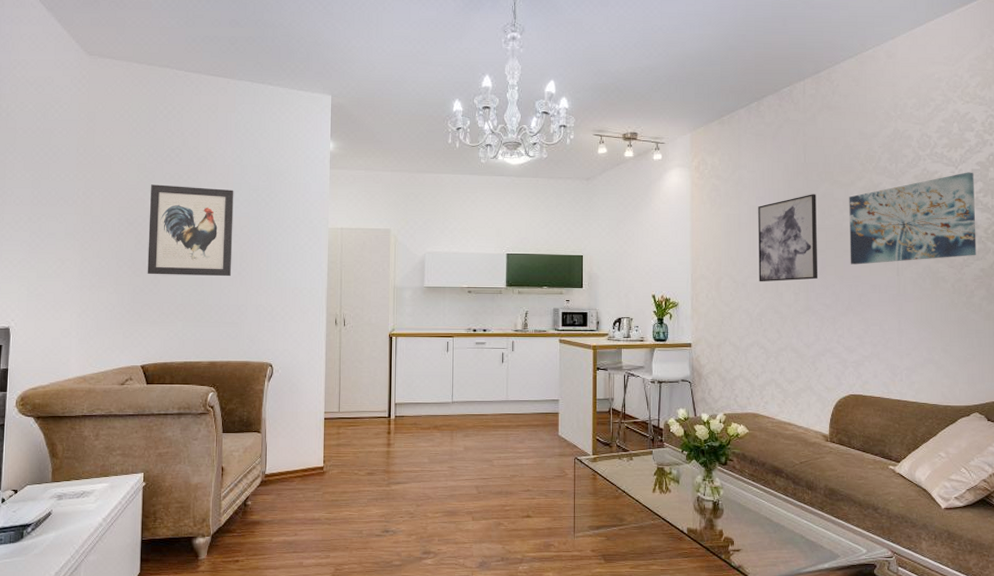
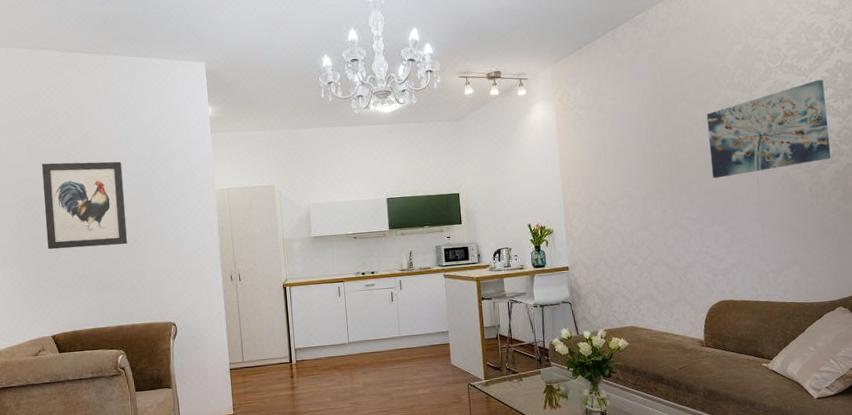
wall art: present [758,194,818,282] -> none [621,114,683,203]

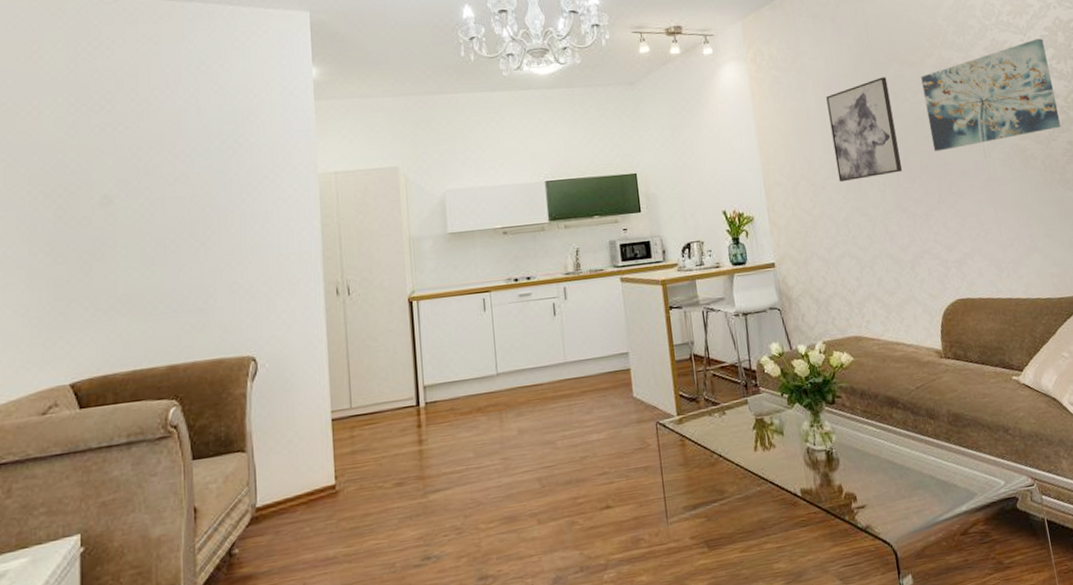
wall art: present [42,161,128,250] -> none [73,138,193,261]
wall art: none [621,114,683,203] -> present [826,77,903,183]

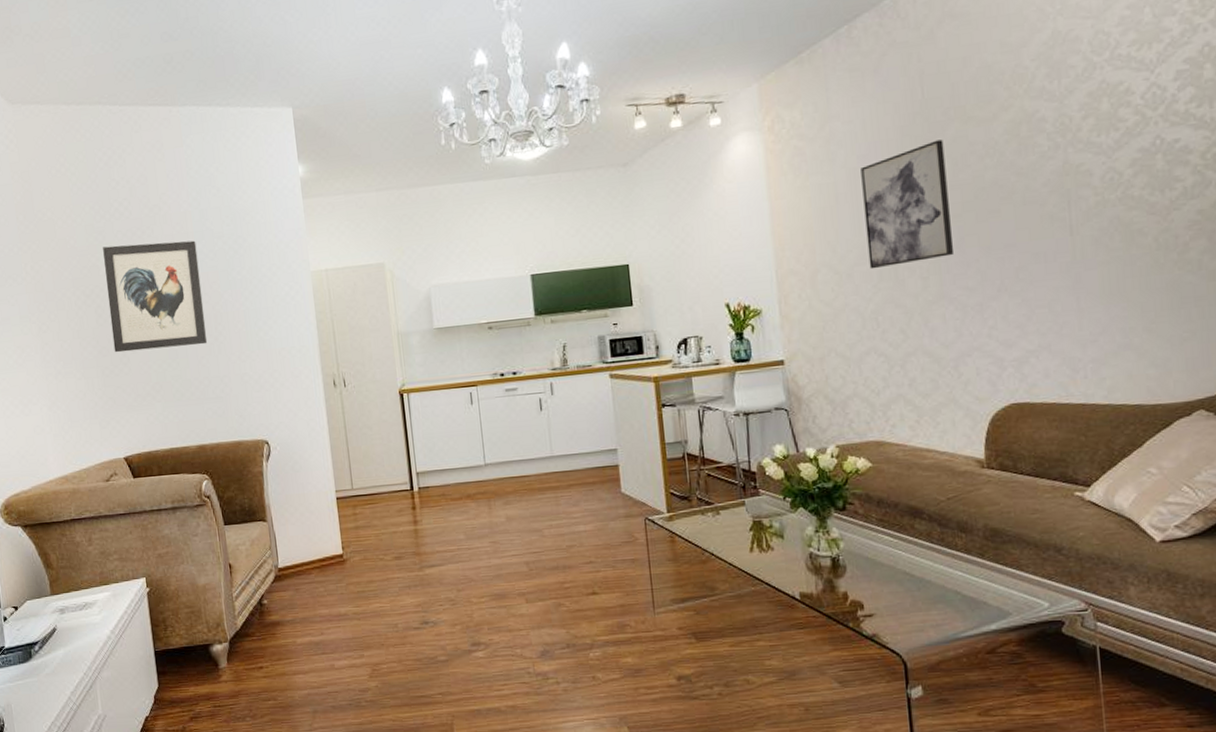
wall art: none [73,138,193,261] -> present [103,240,208,353]
wall art: present [921,38,1061,152] -> none [991,74,1191,230]

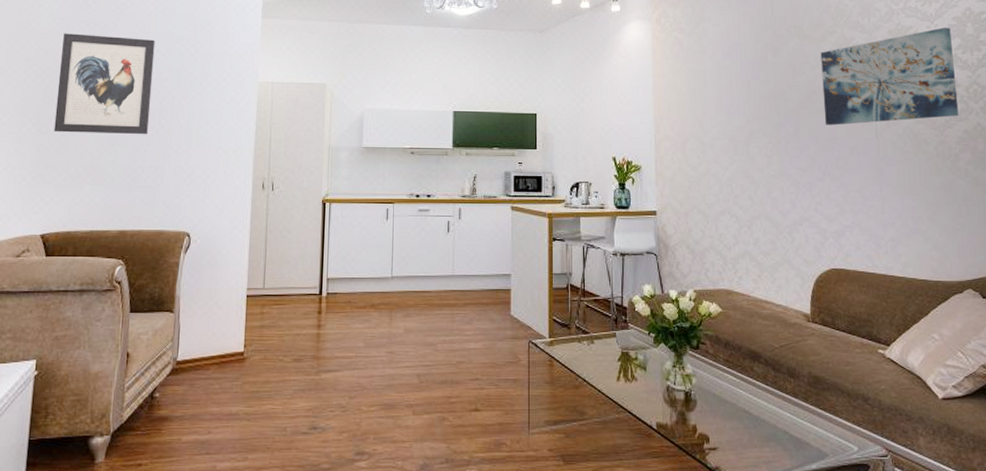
wall art: present [860,139,954,269] -> none [724,49,792,144]
wall art: none [991,74,1191,230] -> present [820,27,959,126]

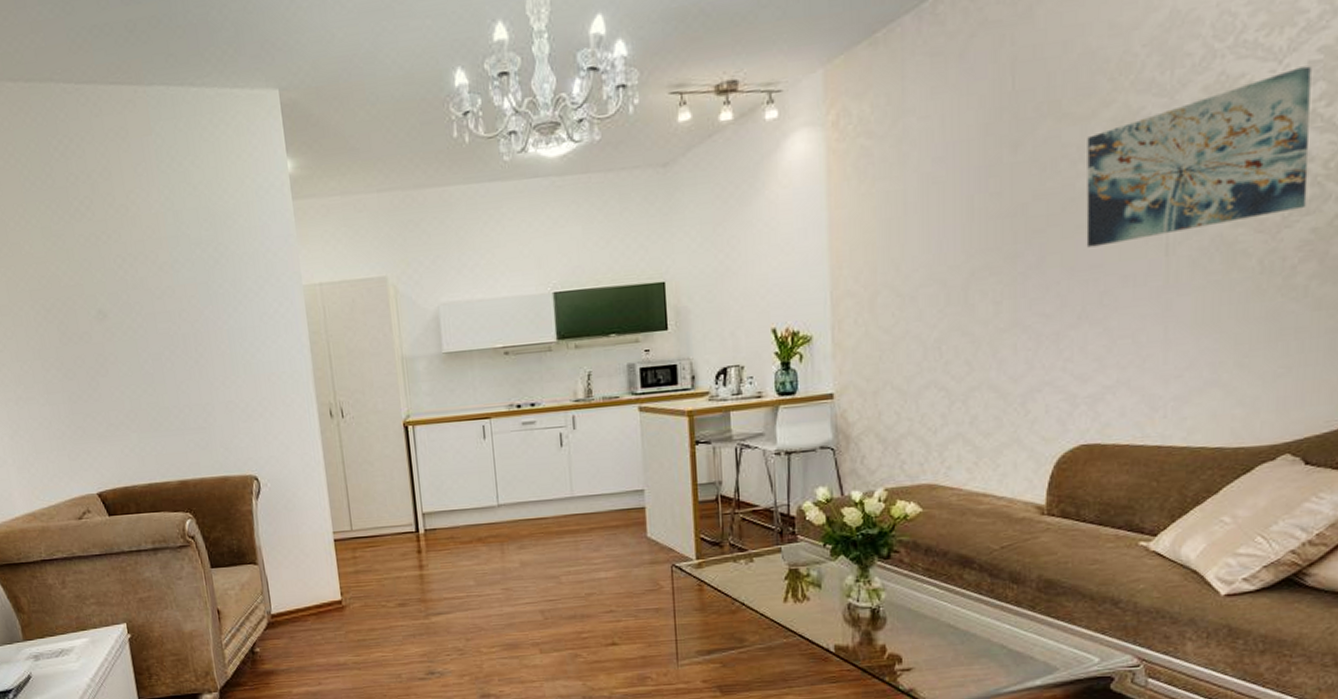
wall art: present [54,33,155,135] -> none [63,247,187,376]

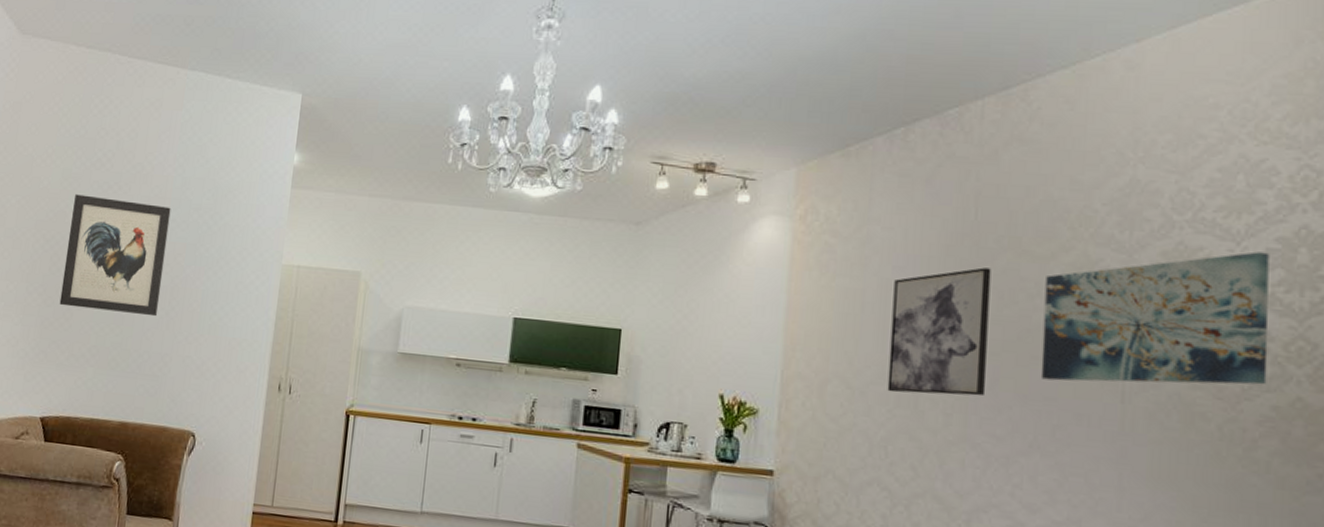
wall art: none [63,247,187,376] -> present [59,194,171,317]
wall art: none [935,140,1033,292] -> present [887,267,991,397]

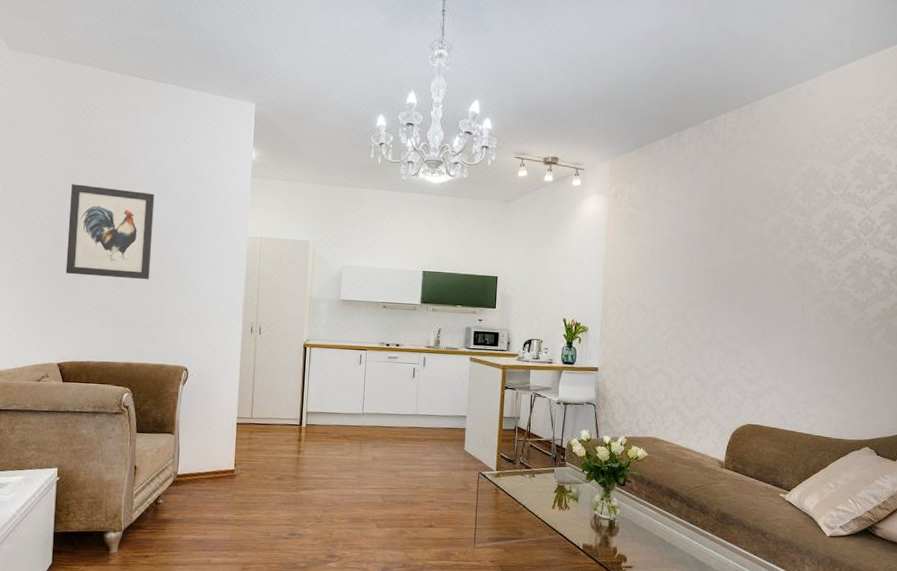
wall art: present [887,267,991,397] -> none [667,227,730,312]
wall art: present [1040,251,1270,385] -> none [757,213,884,299]

